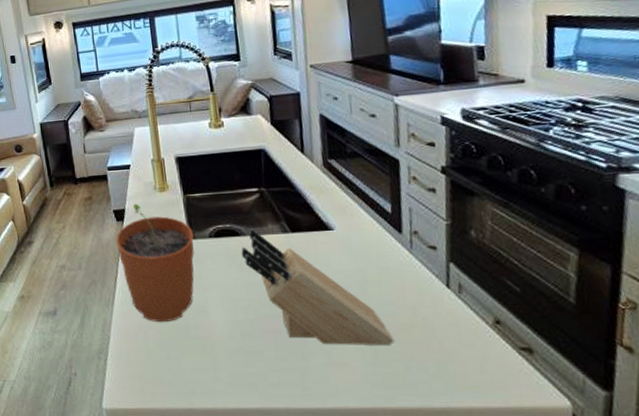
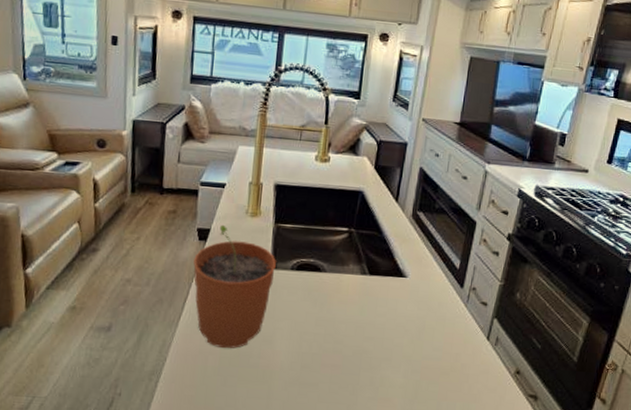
knife block: present [241,228,394,345] -> none [318,266,434,386]

